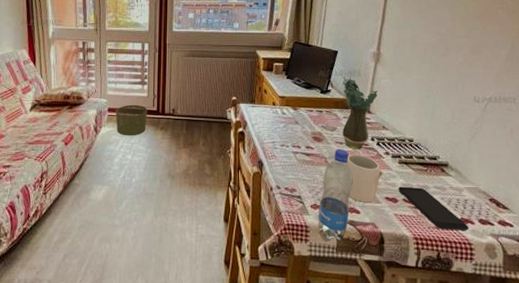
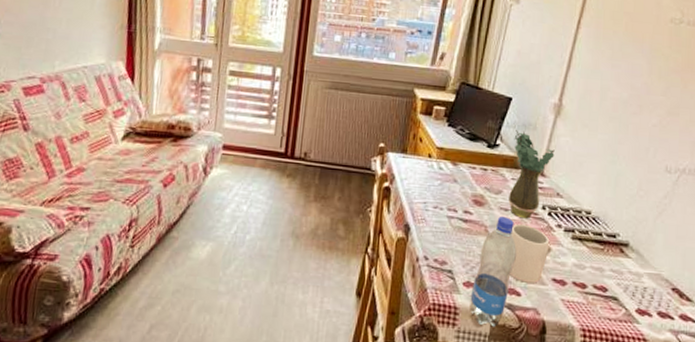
basket: present [115,104,148,136] -> none [231,142,274,182]
mobile phone: present [398,186,469,230] -> none [568,266,646,324]

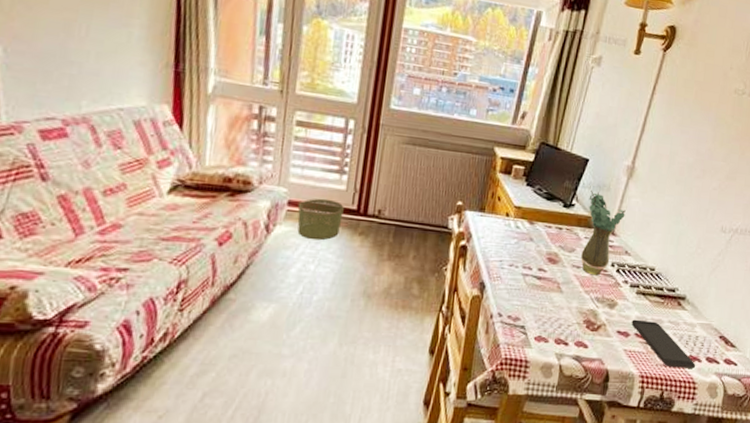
basket: none [231,142,274,182] -> present [297,198,345,240]
bottle: present [469,217,518,327] -> none [540,274,587,378]
mug: present [509,223,550,283] -> none [578,280,617,336]
mobile phone: none [568,266,646,324] -> present [631,319,696,368]

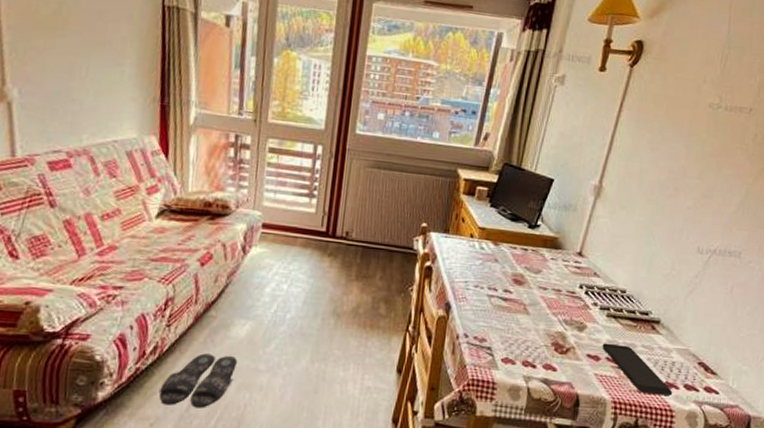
slippers: none [170,339,258,398] -> present [159,353,237,408]
basket: present [297,198,345,240] -> none [271,221,315,261]
vase: present [581,189,626,276] -> none [547,210,593,298]

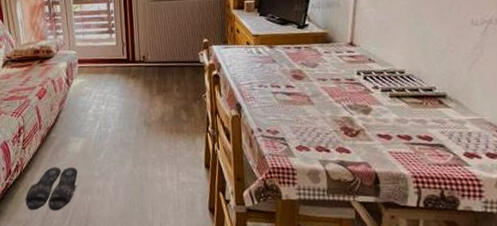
mobile phone: present [602,343,673,396] -> none [391,121,476,166]

